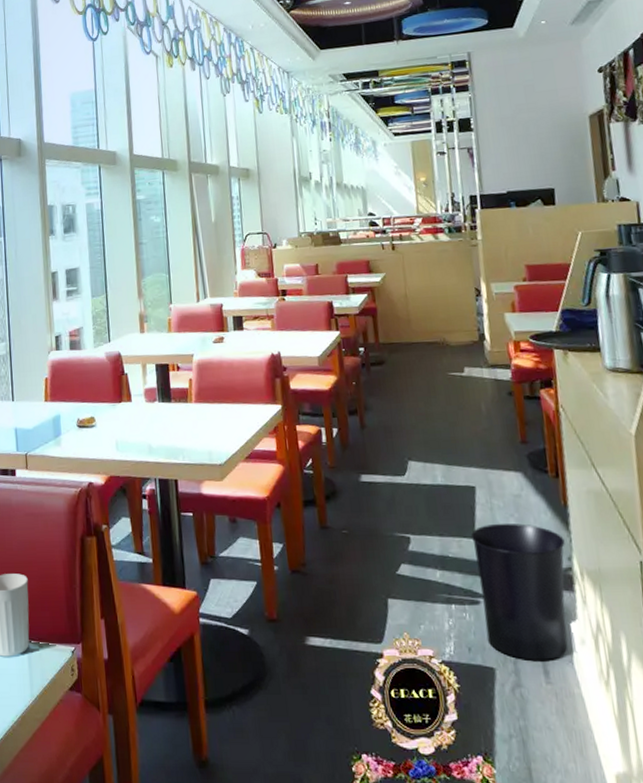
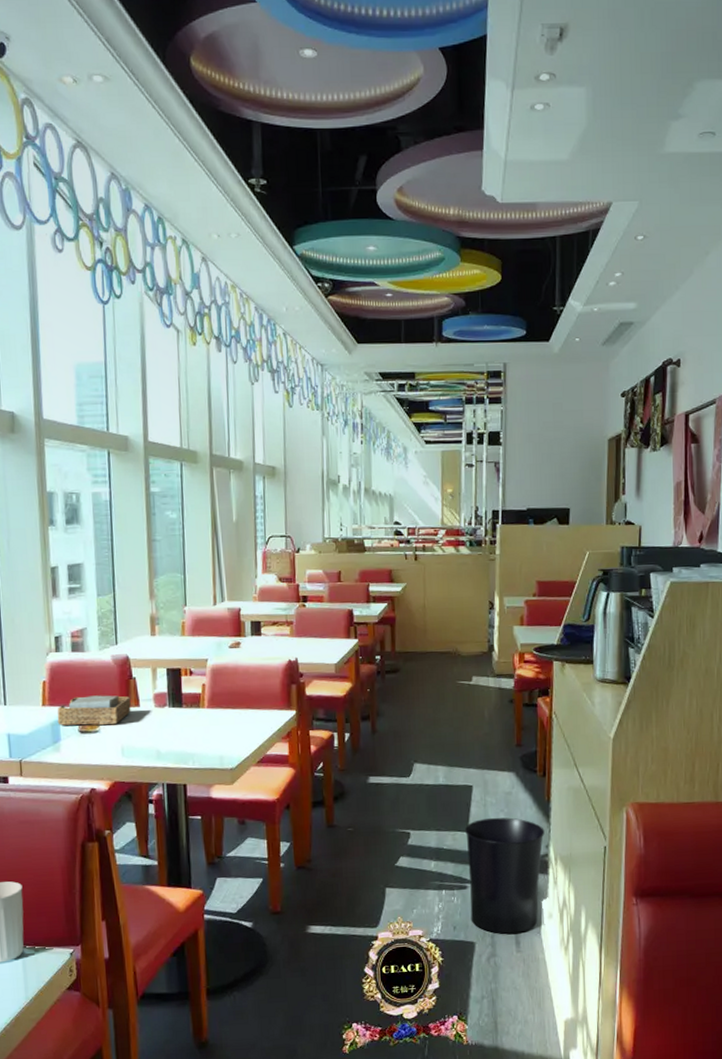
napkin holder: none [58,390,124,421] -> present [57,695,131,726]

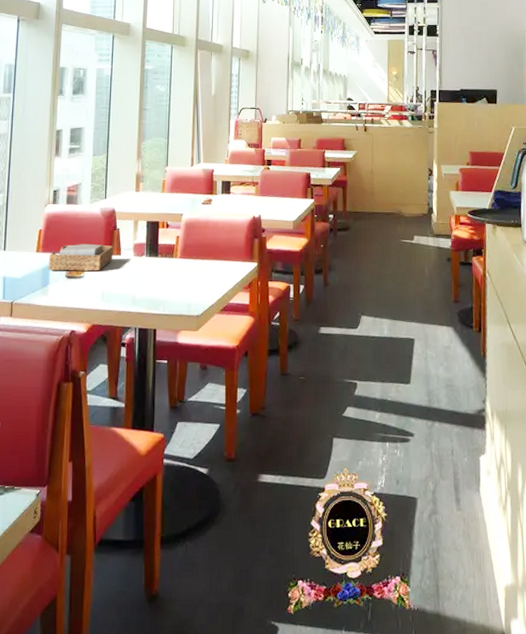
waste bin: present [464,817,545,934] -> none [407,370,481,490]

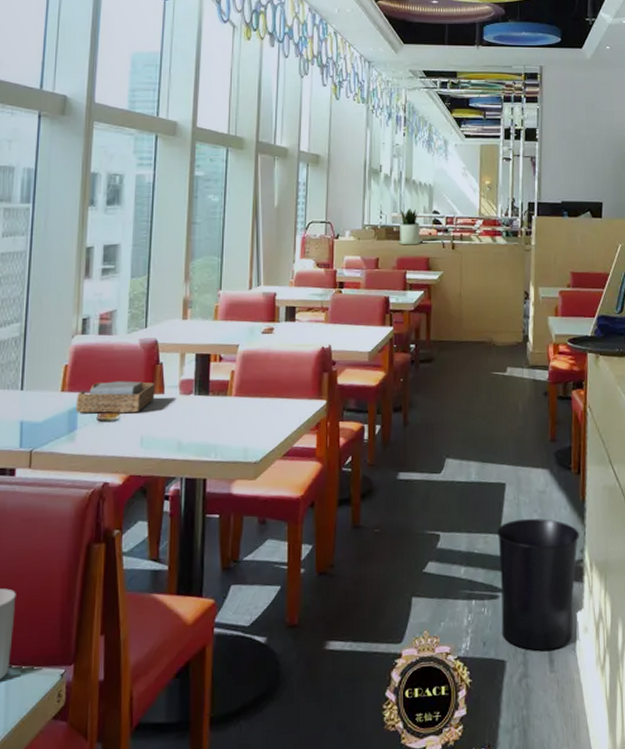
planter: none [317,96,338,128] -> present [397,209,421,246]
waste bin: none [407,370,481,490] -> present [496,518,580,651]

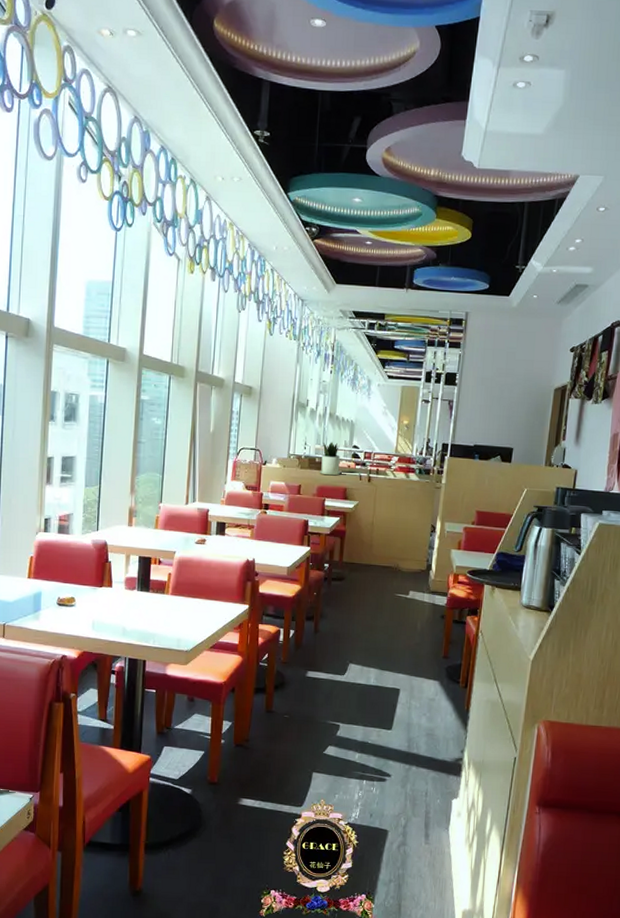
napkin holder: present [75,381,155,414] -> none [39,573,105,601]
waste bin: present [496,518,580,651] -> none [386,719,461,827]

